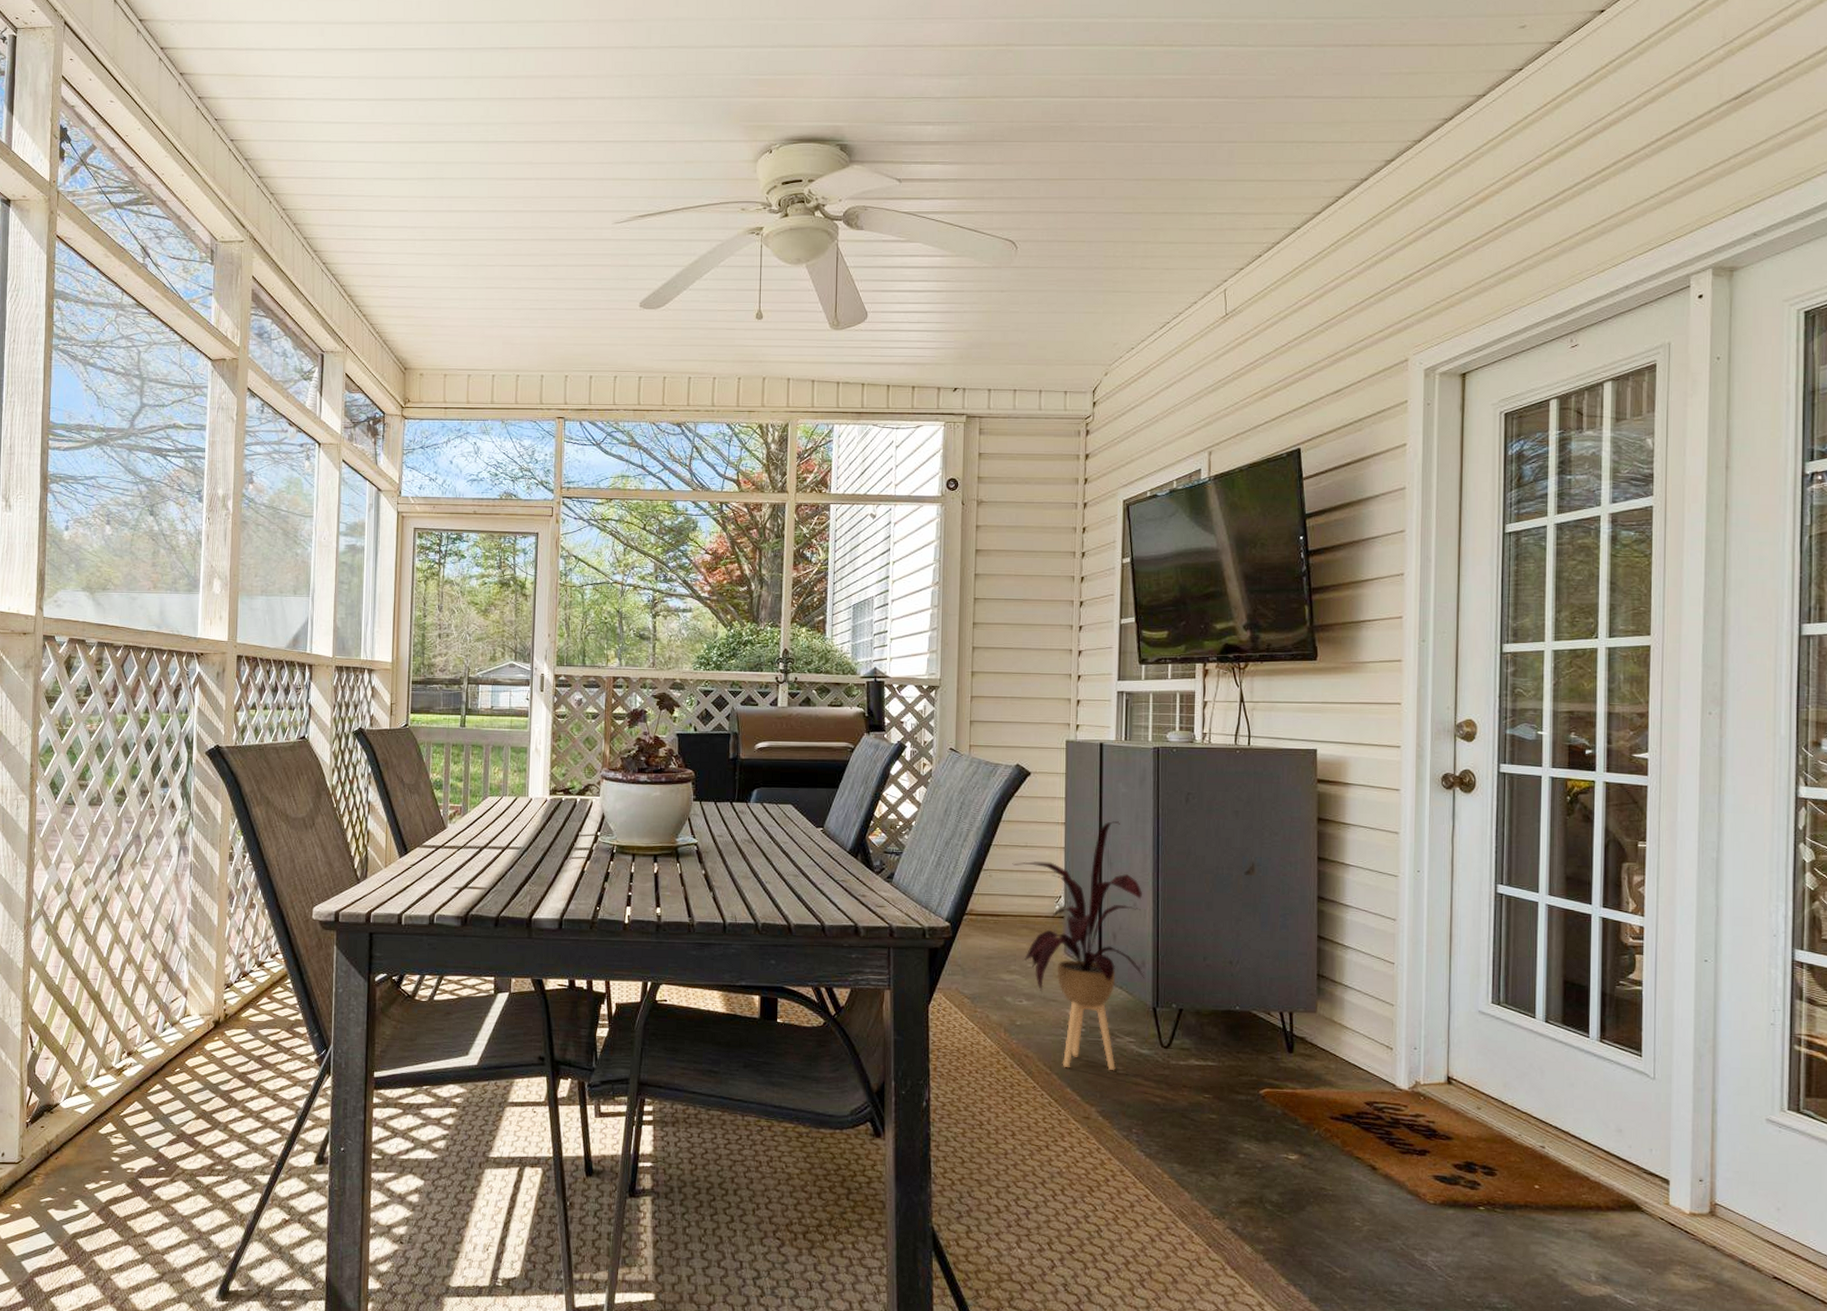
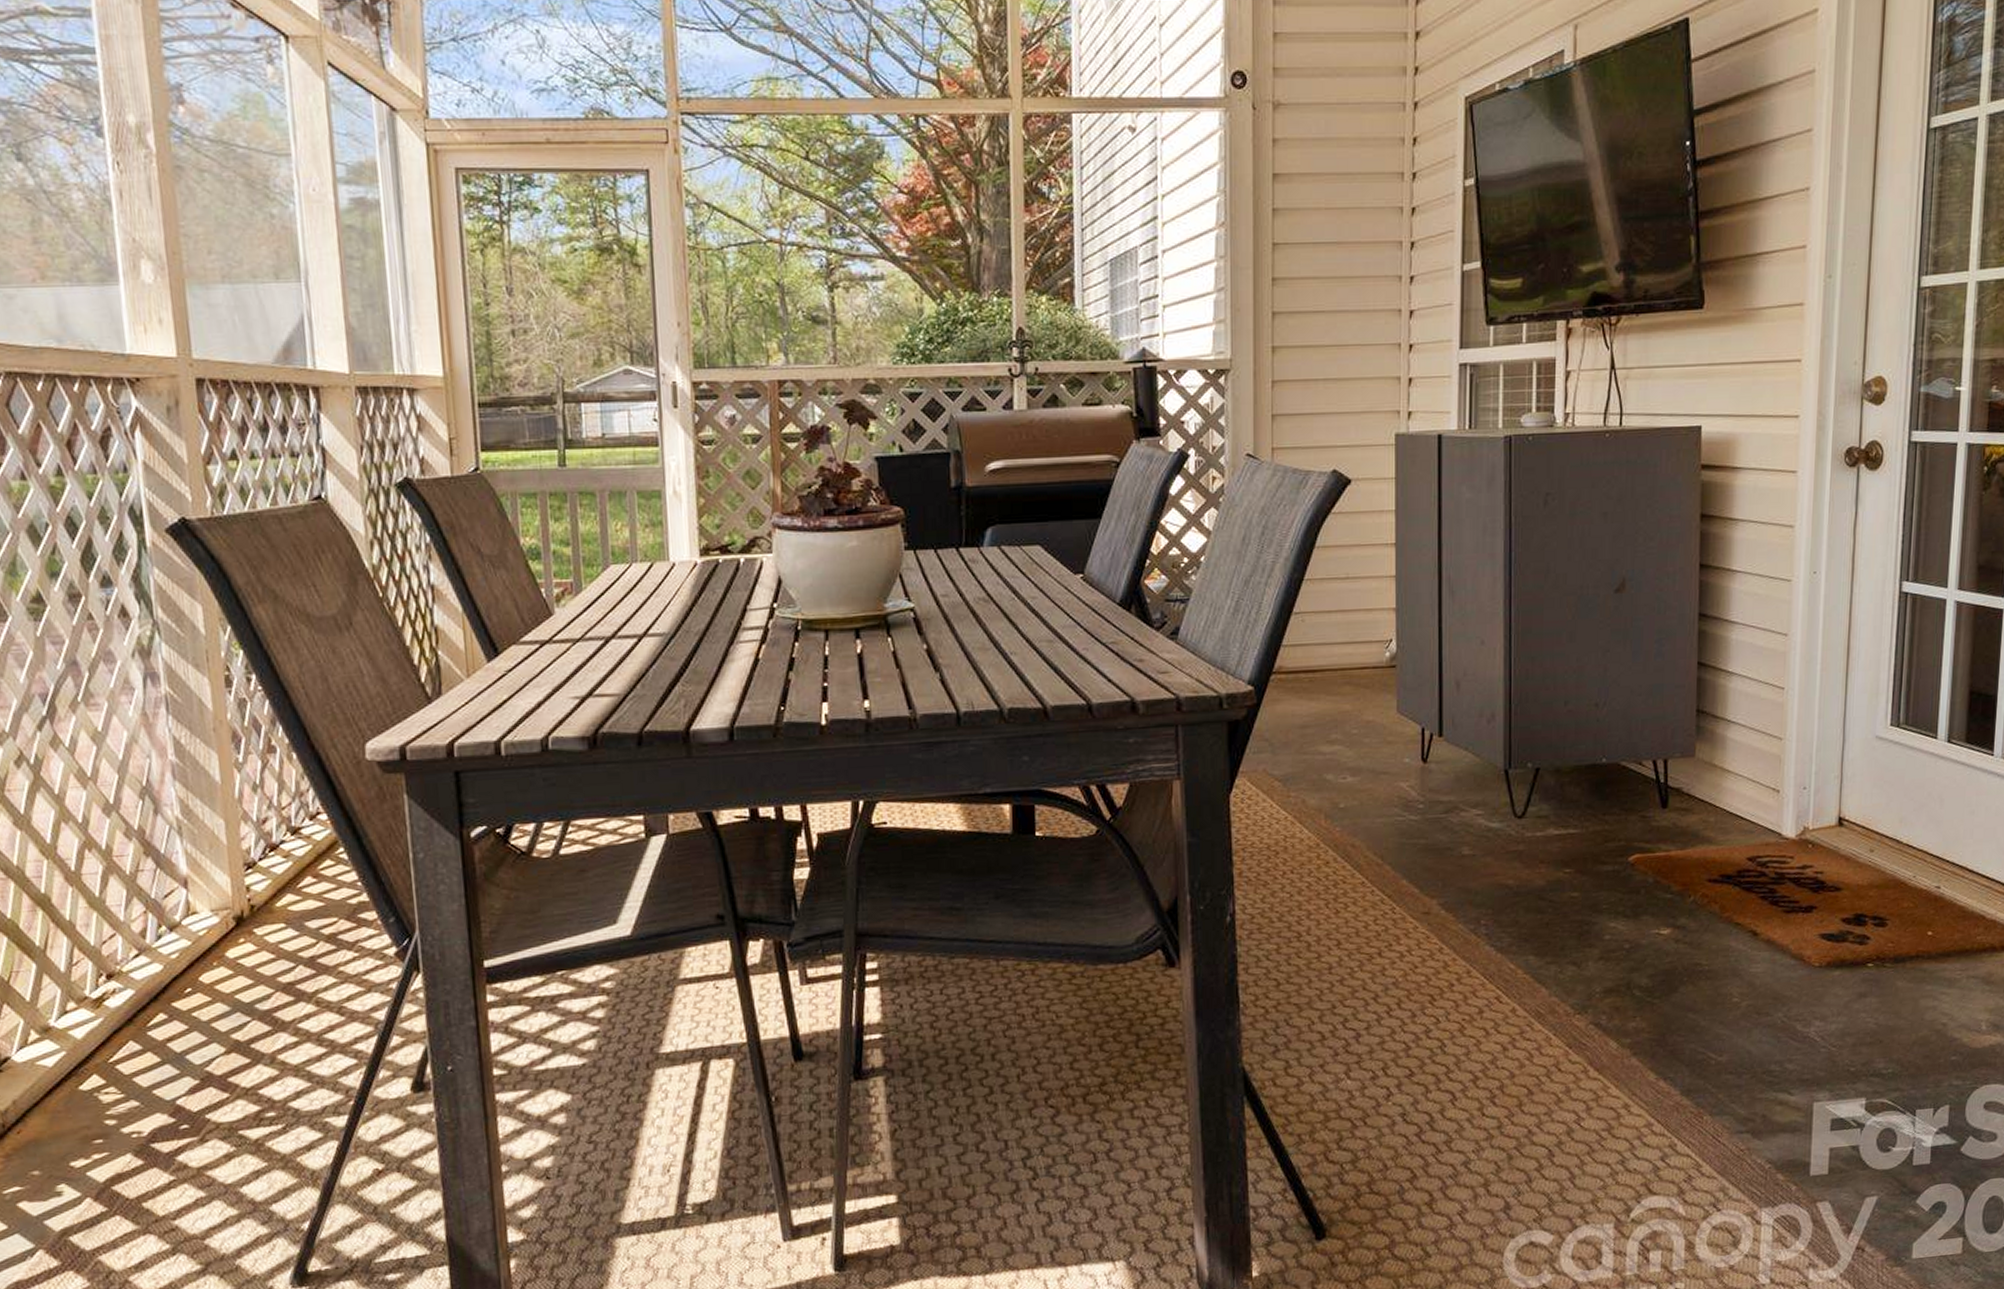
house plant: present [1012,821,1145,1070] -> none [1330,537,1495,855]

